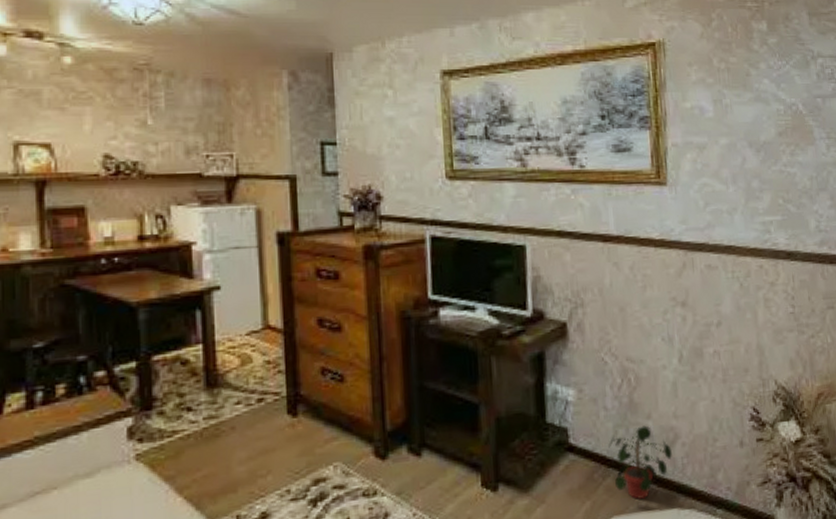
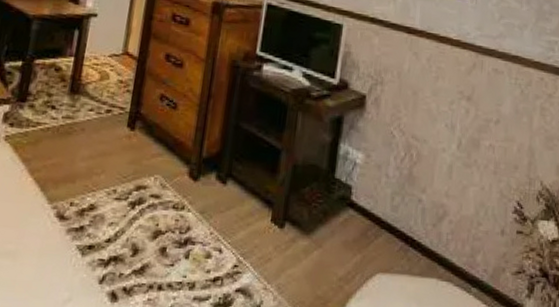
potted plant: present [608,425,672,499] -> none [384,197,439,263]

